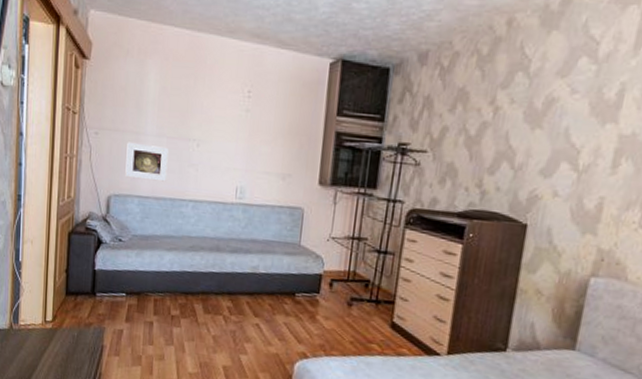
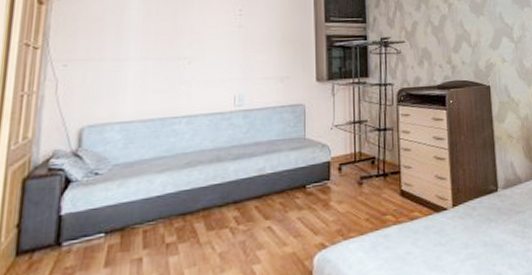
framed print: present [125,142,169,182] -> none [103,69,156,105]

